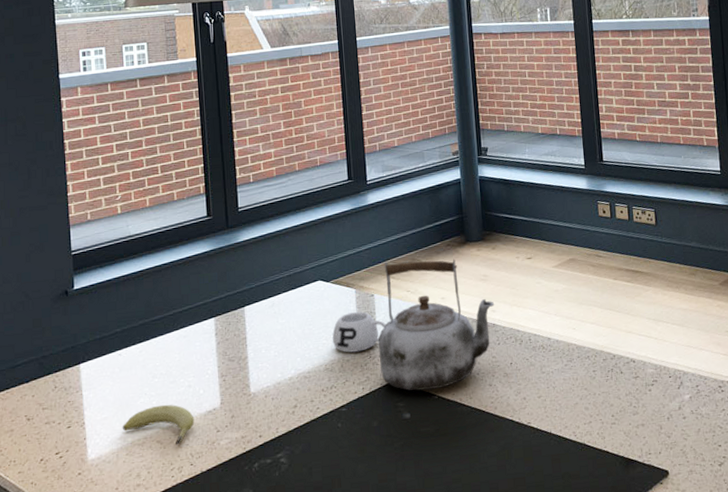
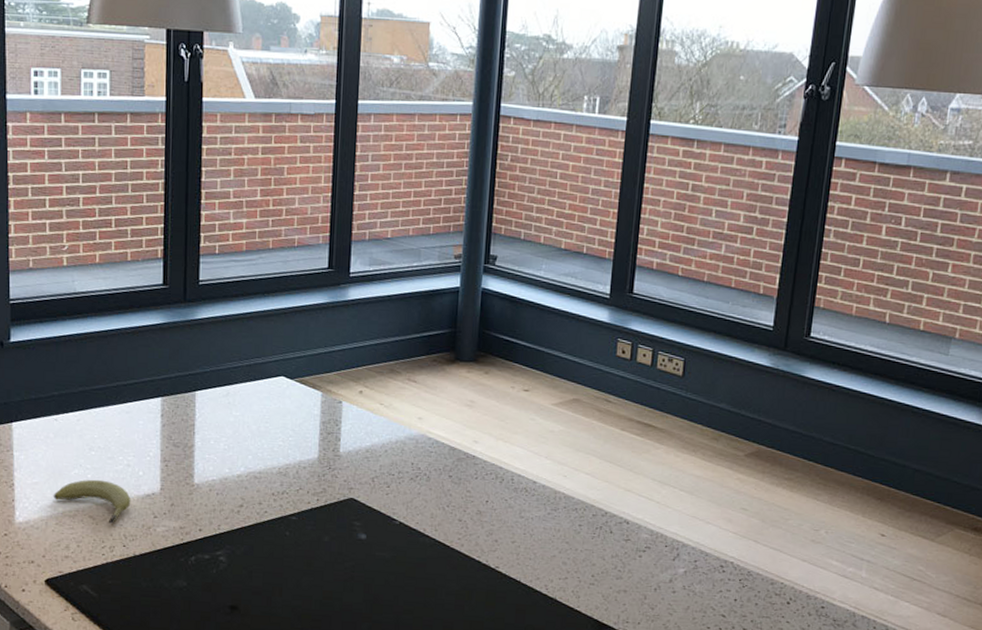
mug: present [332,311,386,353] -> none [290,417,351,461]
kettle: present [377,258,495,391] -> none [339,366,479,515]

